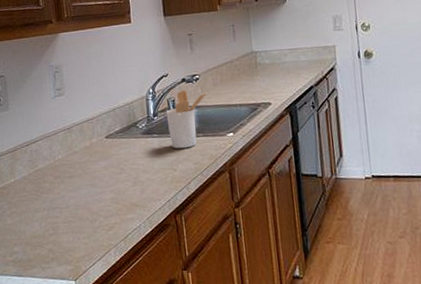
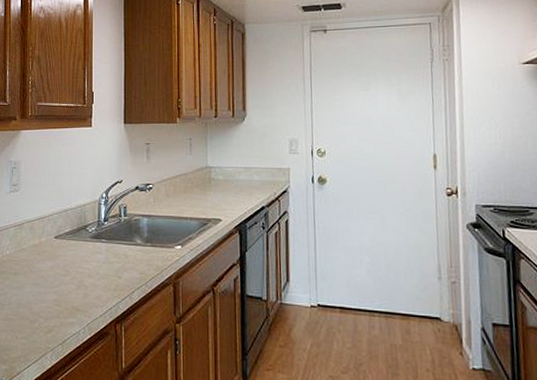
utensil holder: present [166,89,208,149] -> none [117,197,159,257]

